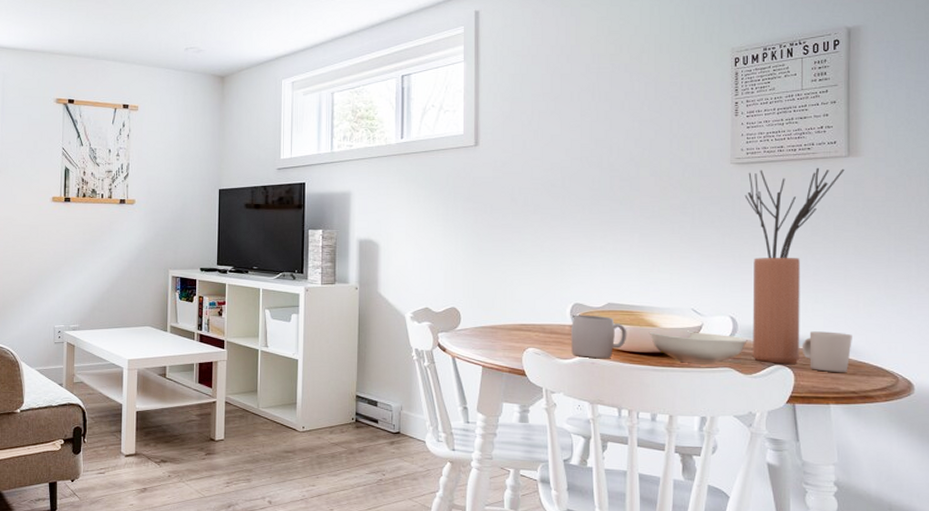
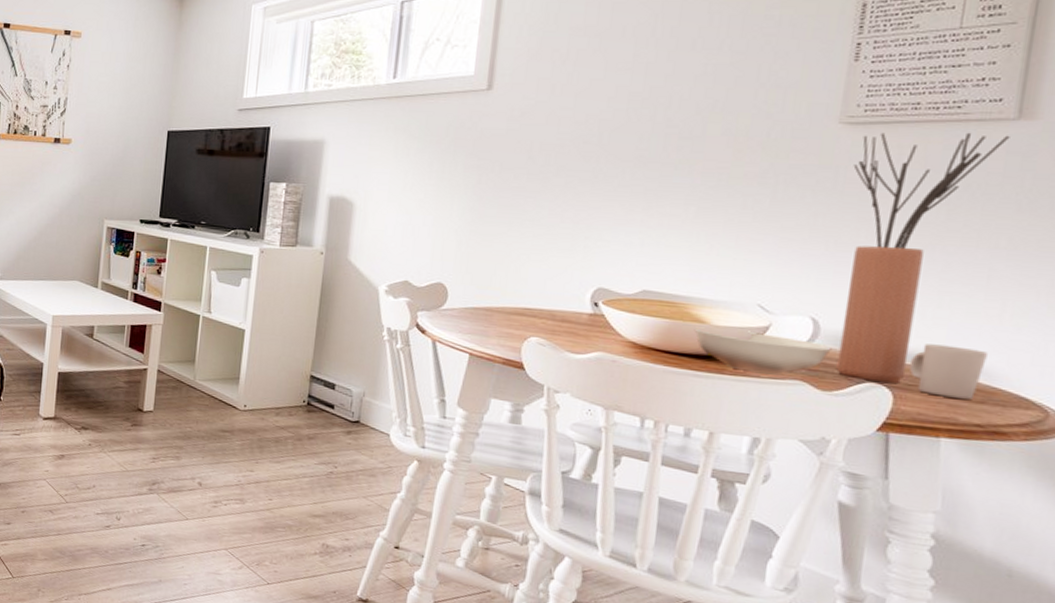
mug: present [570,314,627,359] -> none [586,301,665,358]

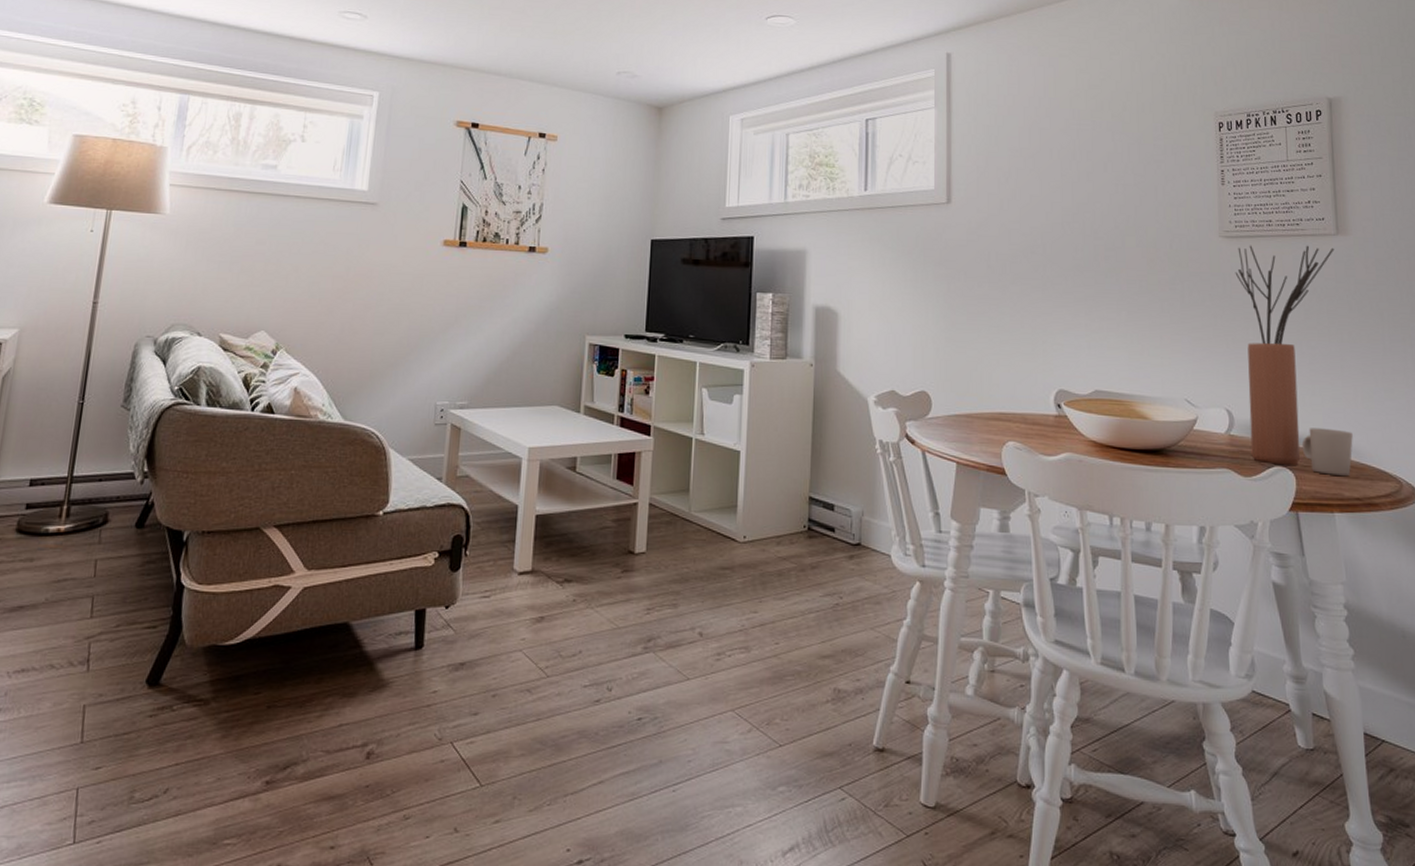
bowl: present [695,327,832,376] -> none [1141,423,1245,465]

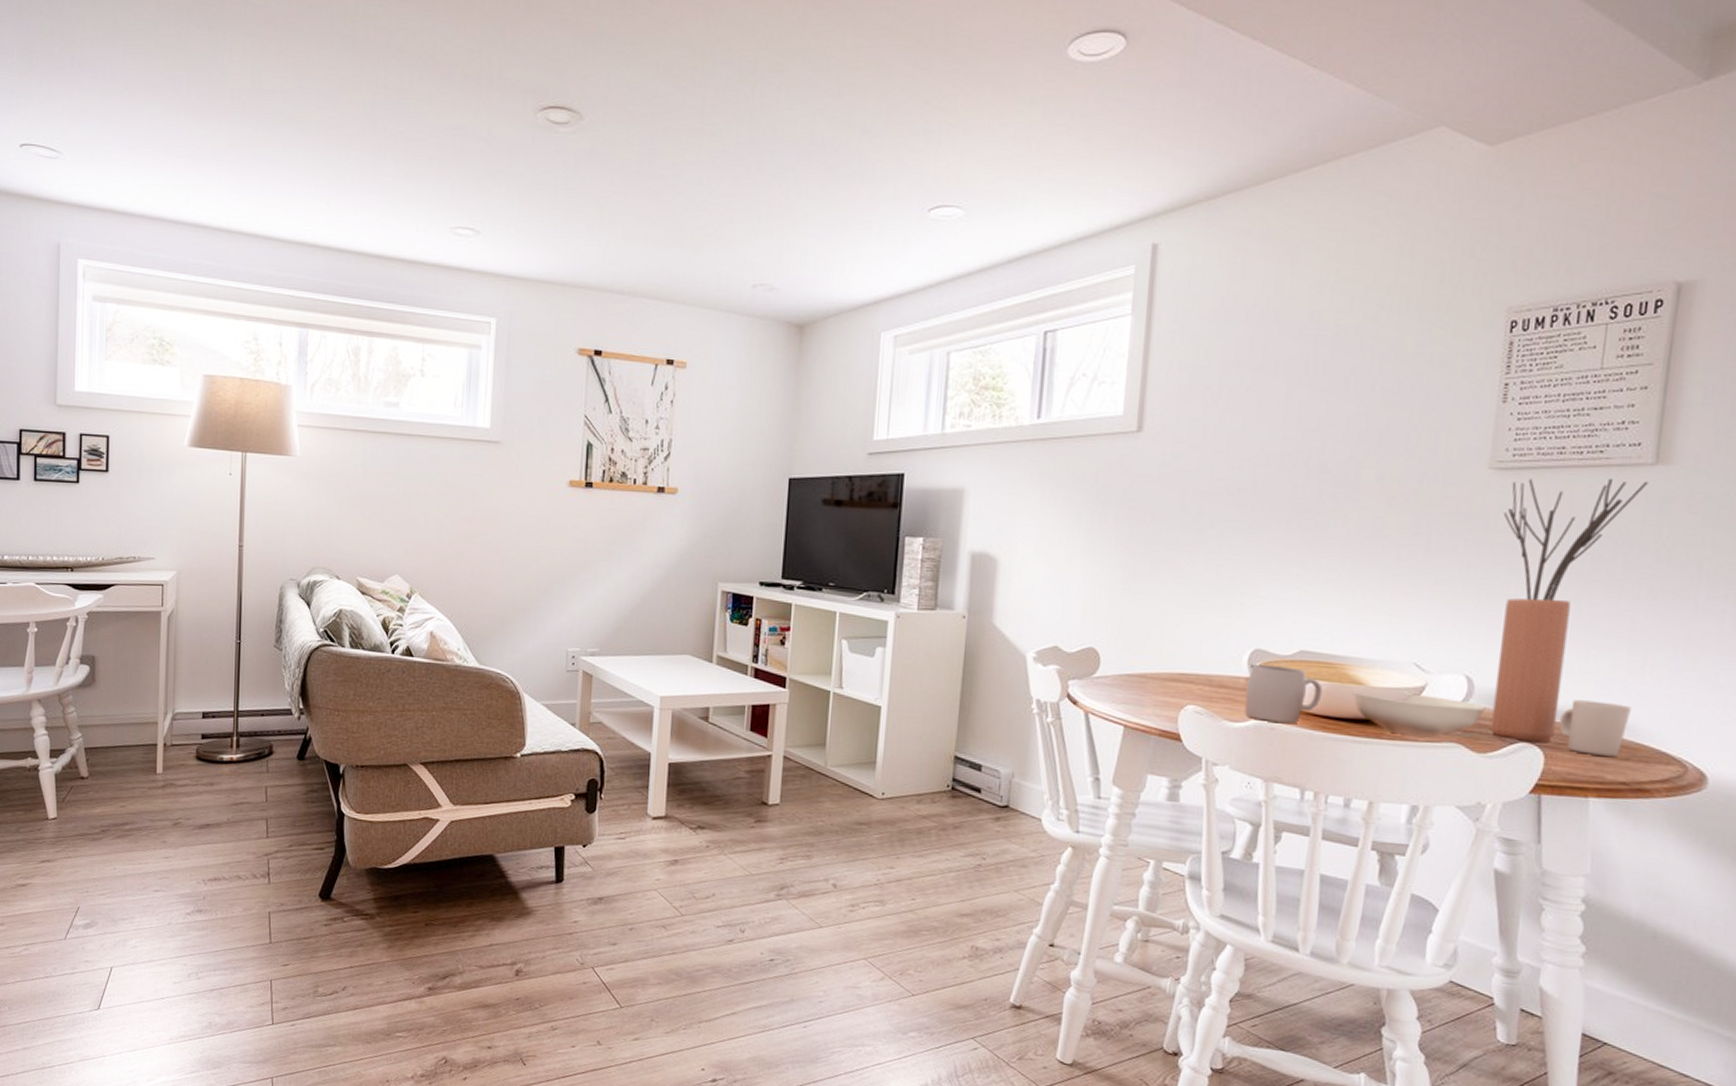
mug: none [1054,403,1117,456] -> present [1244,664,1323,724]
bowl: none [1141,423,1245,465] -> present [1353,689,1486,738]

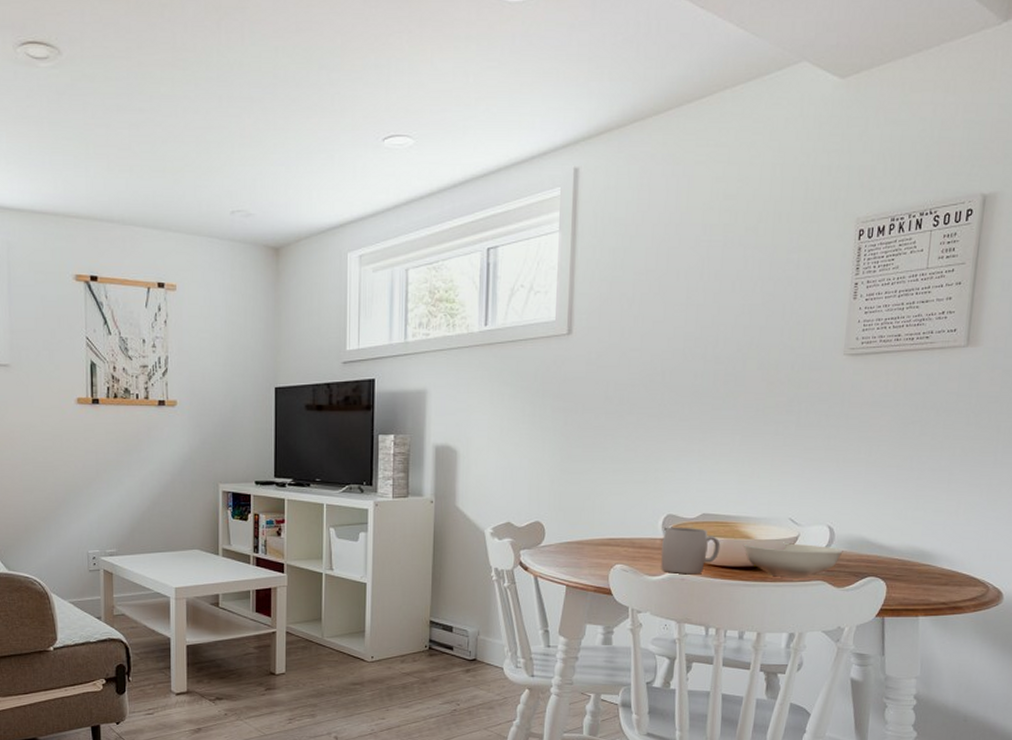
vase: present [1490,478,1649,742] -> none [847,359,962,575]
mug: present [1558,700,1631,758] -> none [897,540,949,584]

